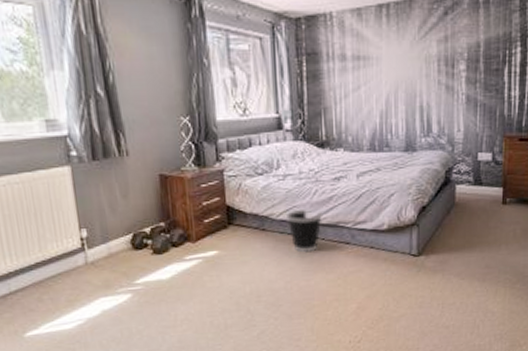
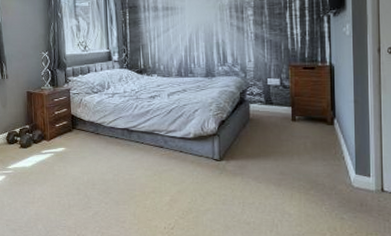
wastebasket: present [287,210,322,253] -> none [115,120,142,153]

